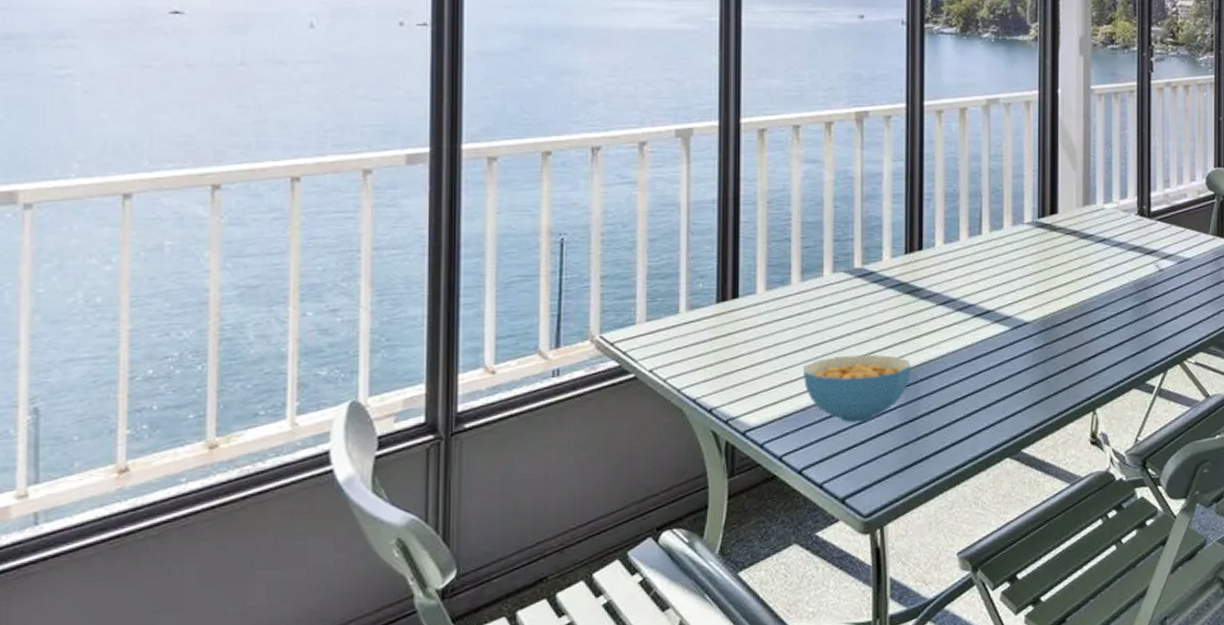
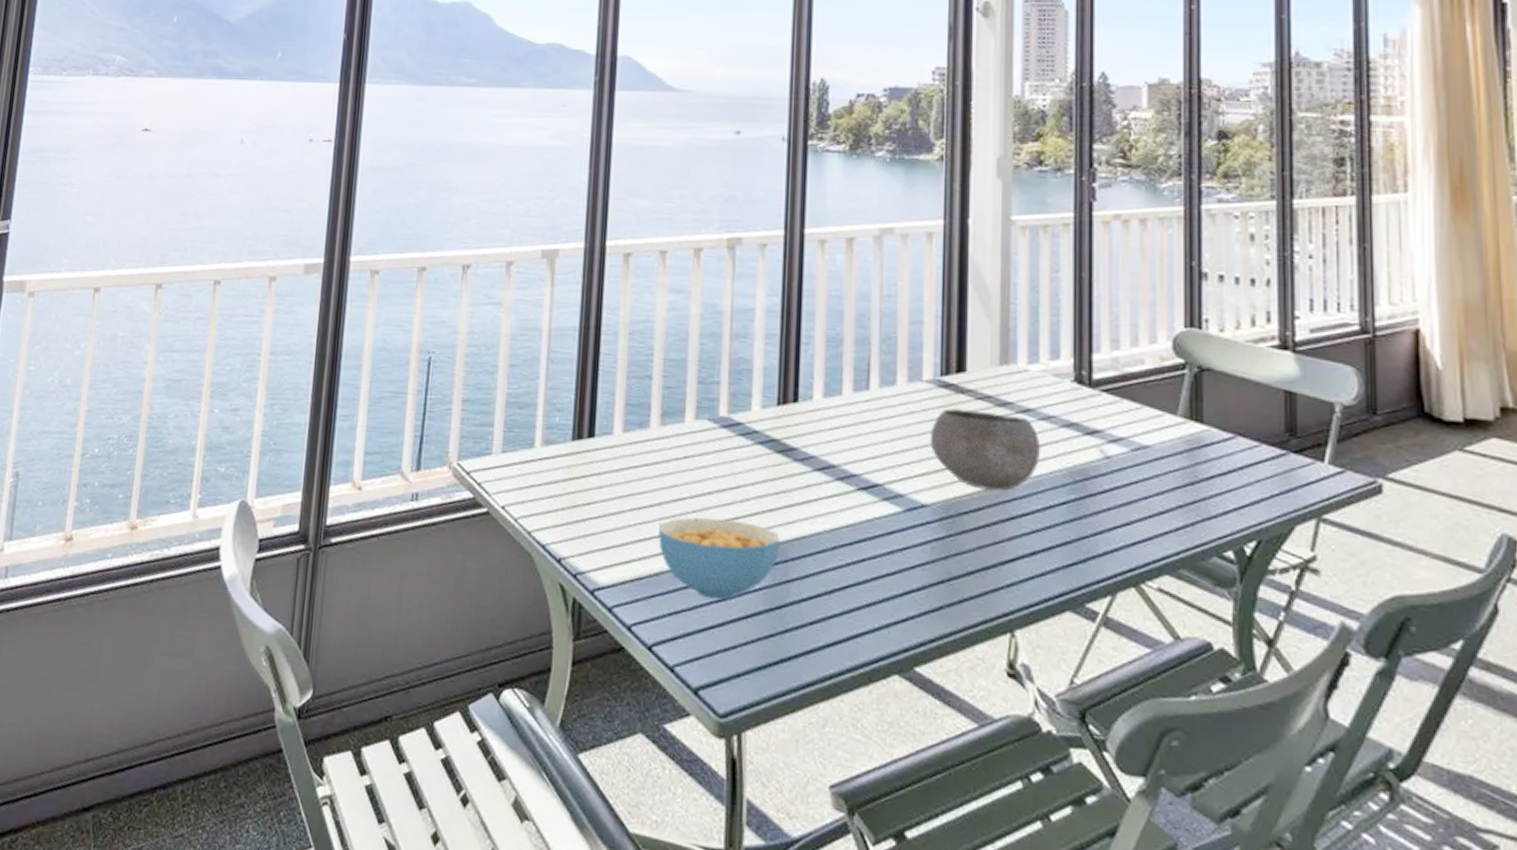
bowl: none [1030,243,1114,306] -> present [930,408,1041,491]

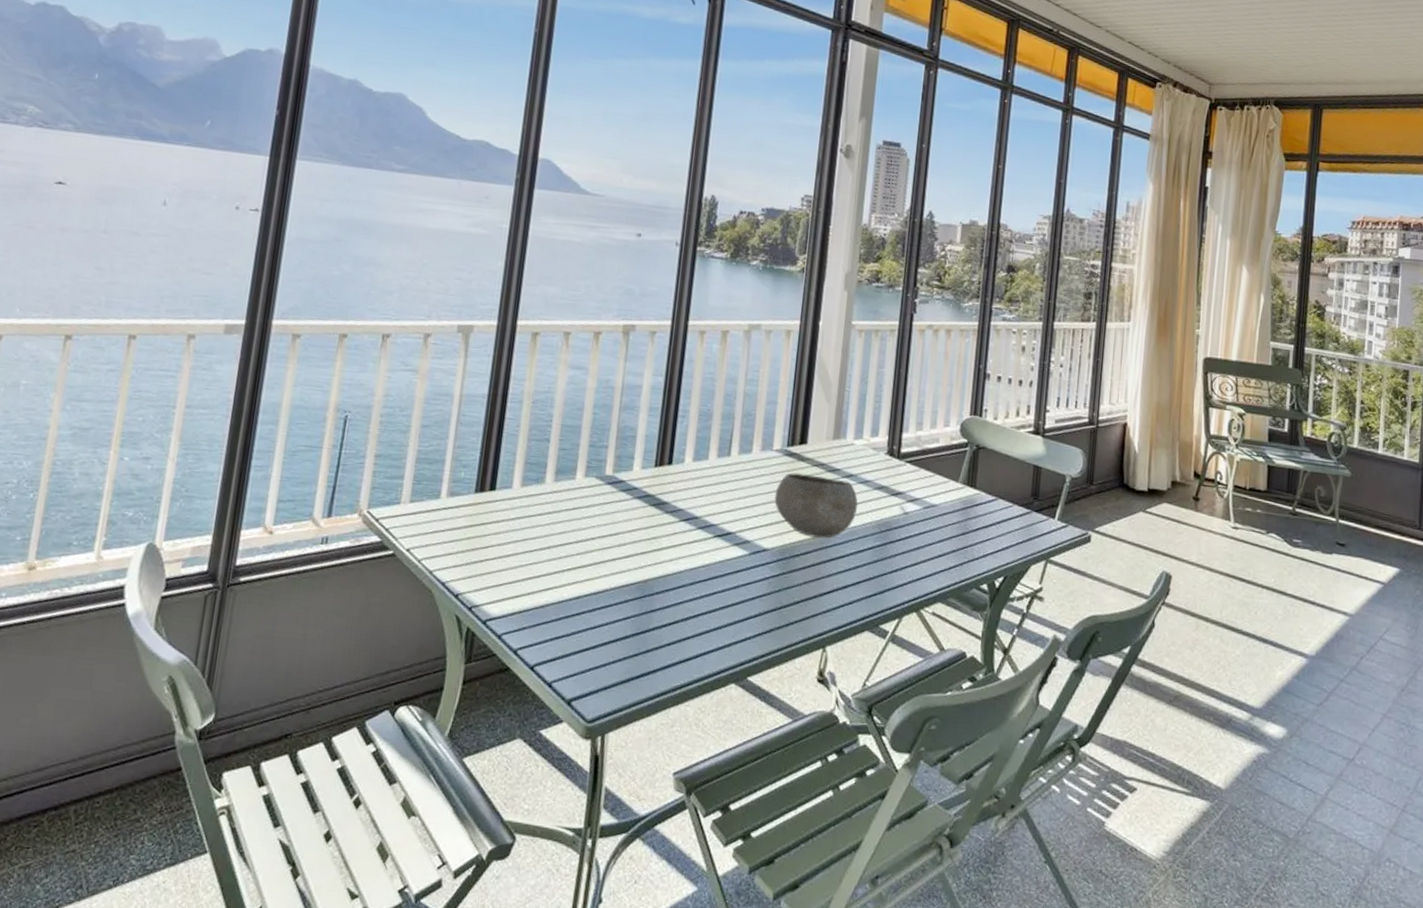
cereal bowl: present [658,517,781,601] -> none [546,559,649,627]

